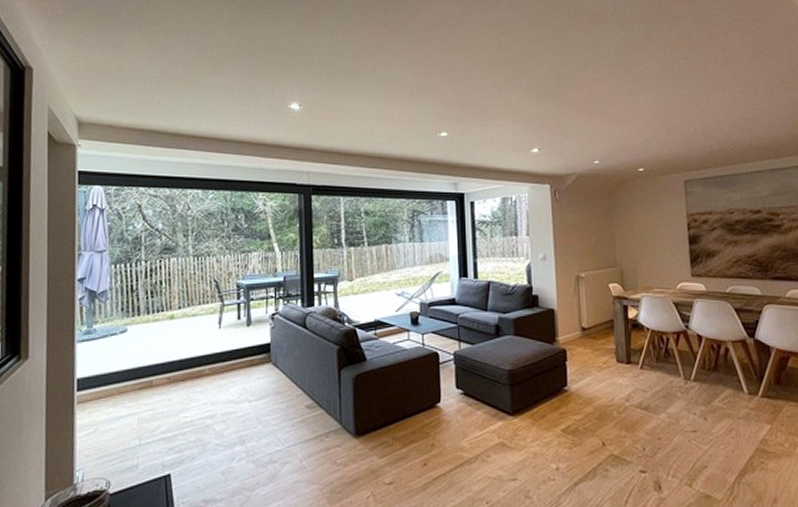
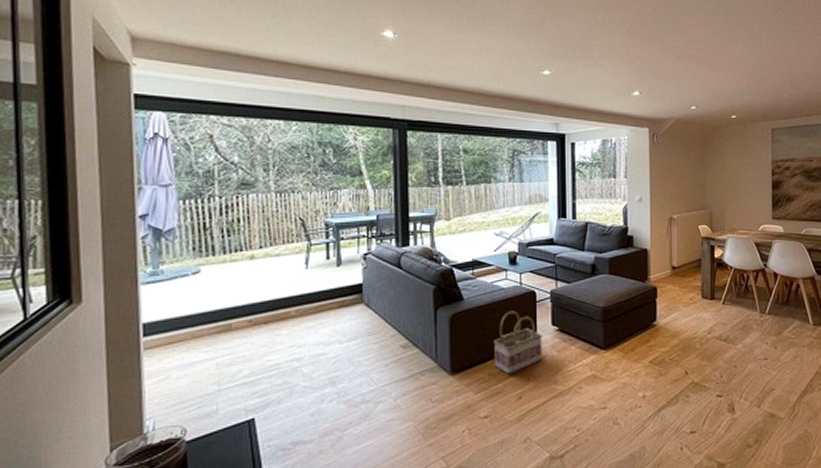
basket: none [396,372,447,439] -> present [493,310,542,375]

